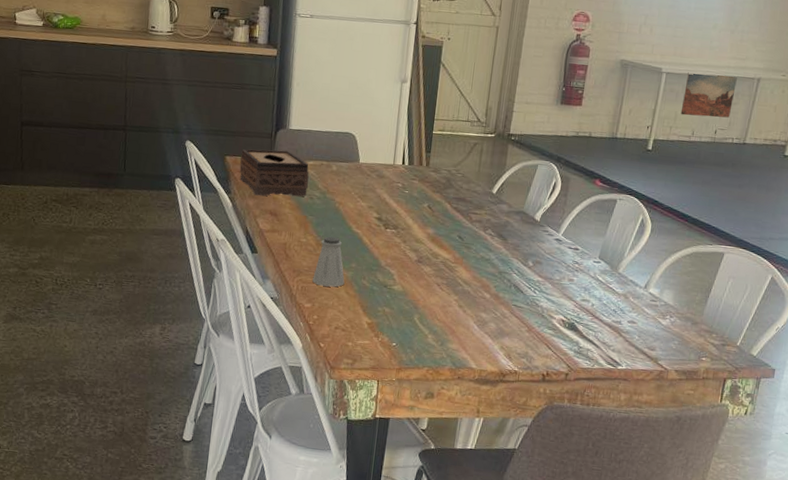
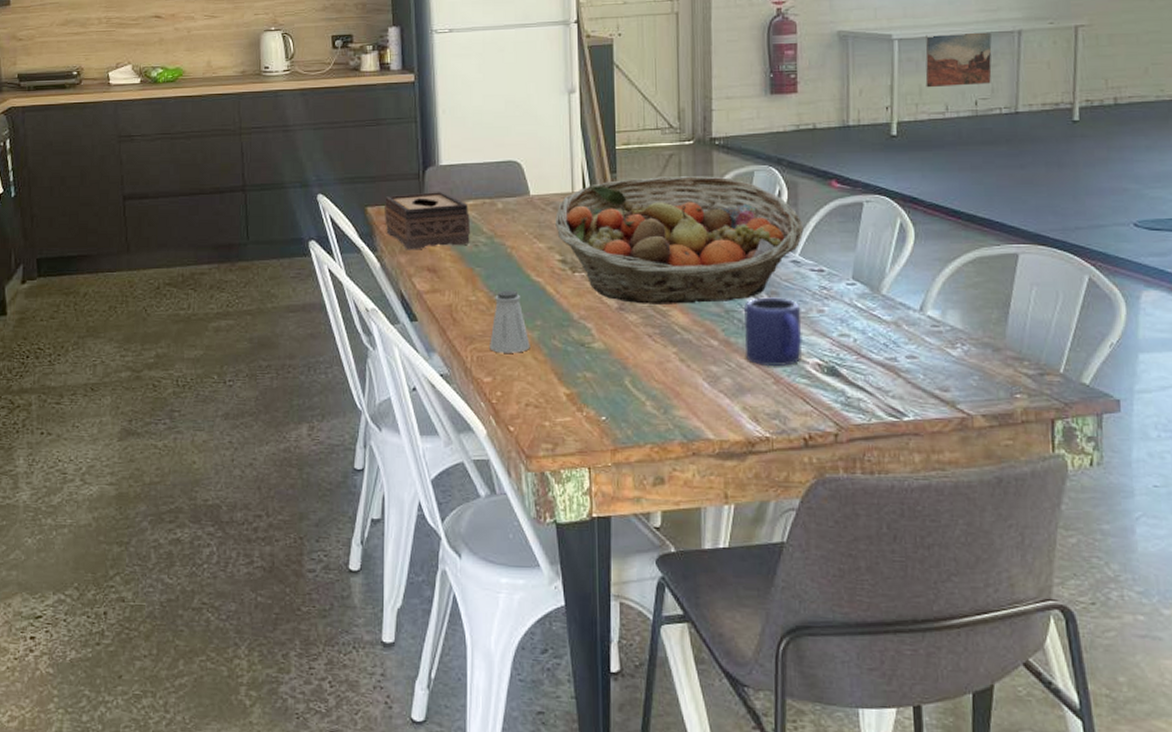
fruit basket: none [376,159,569,265] -> present [555,176,804,304]
mug: none [508,265,557,319] -> present [744,297,803,367]

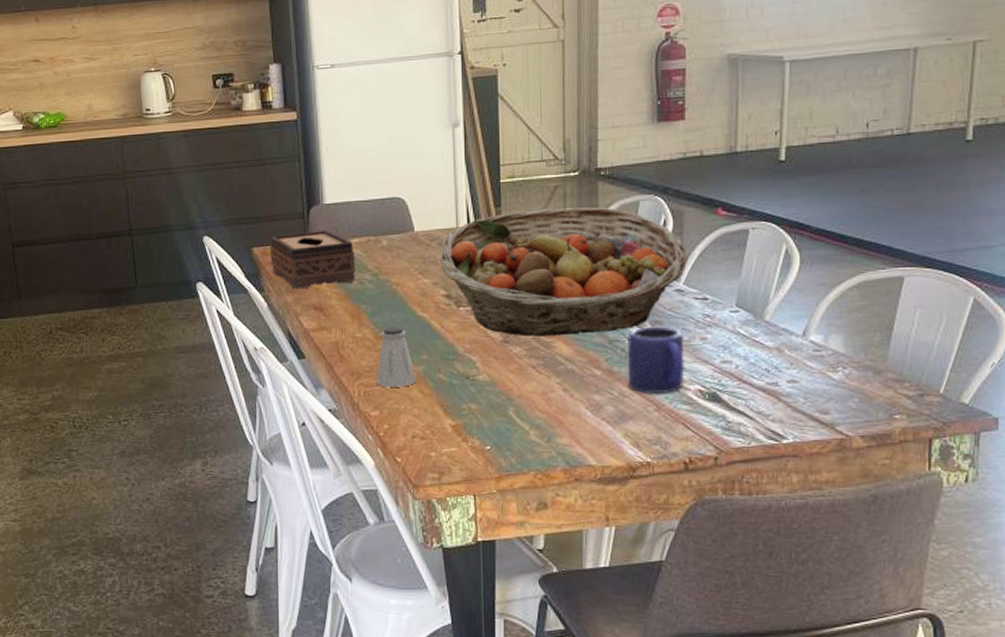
wall art: present [925,33,992,88] -> none [816,52,886,111]

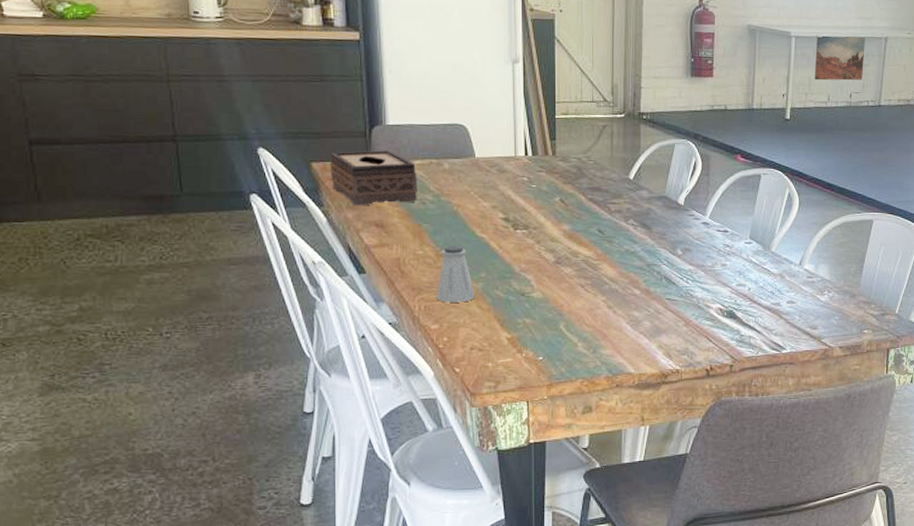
fruit basket: present [440,207,688,337] -> none [499,145,713,259]
mug: present [627,326,685,395] -> none [662,253,708,312]
wall art: none [816,52,886,111] -> present [814,35,865,81]

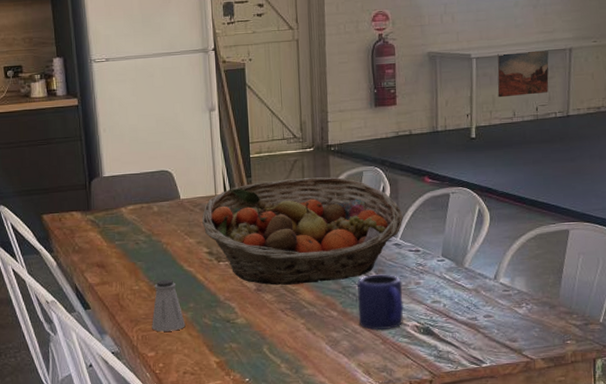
tissue box: present [330,150,417,206] -> none [58,199,132,250]
fruit basket: none [499,145,713,259] -> present [202,176,403,286]
mug: none [662,253,708,312] -> present [357,274,404,331]

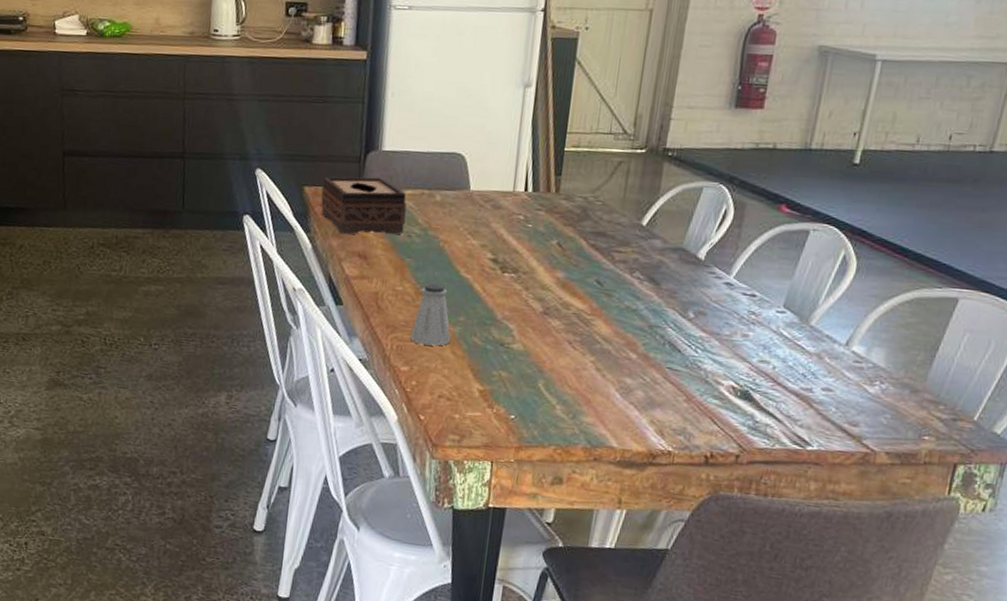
tissue box: none [58,199,132,250] -> present [320,177,407,235]
fruit basket: present [202,176,403,286] -> none [491,183,744,317]
mug: present [357,274,404,331] -> none [661,316,726,385]
wall art: present [497,51,549,98] -> none [901,58,983,118]

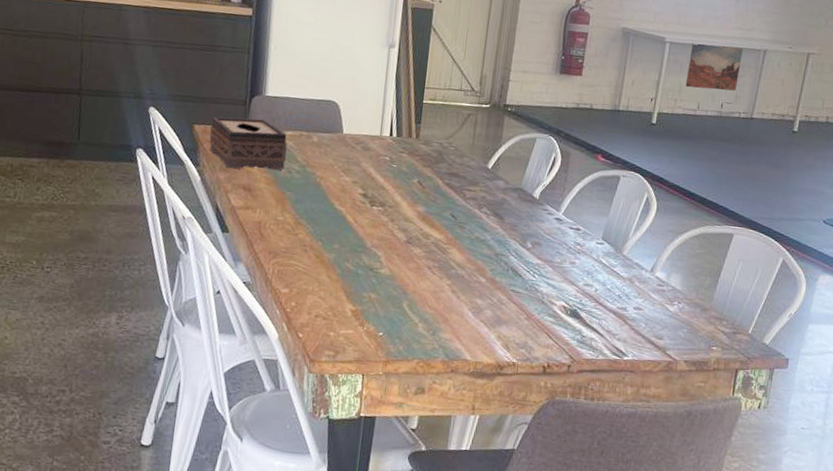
saltshaker: present [410,283,451,346] -> none [290,214,327,271]
wall art: none [901,58,983,118] -> present [685,42,743,91]

